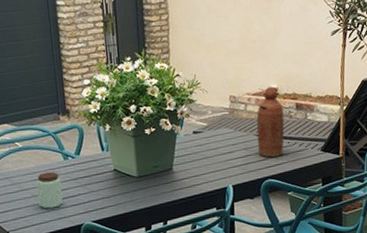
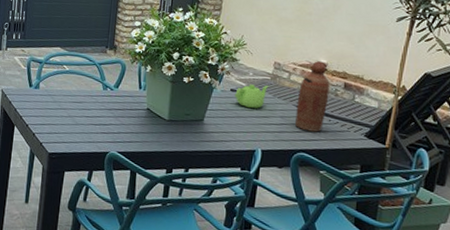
peanut butter: present [36,171,63,209] -> none [72,97,97,132]
teapot: none [198,121,229,147] -> present [235,84,269,109]

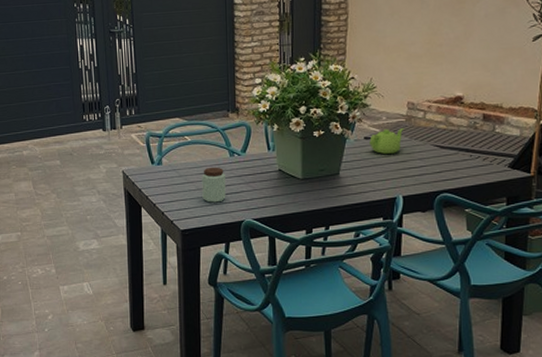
peanut butter: none [72,97,97,132] -> present [202,167,226,203]
bottle: present [295,61,330,132] -> none [435,95,468,170]

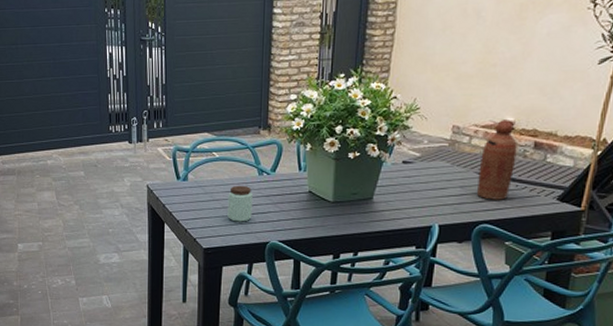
teapot: present [369,128,404,155] -> none [408,153,447,181]
bottle: none [435,95,468,170] -> present [477,120,517,200]

